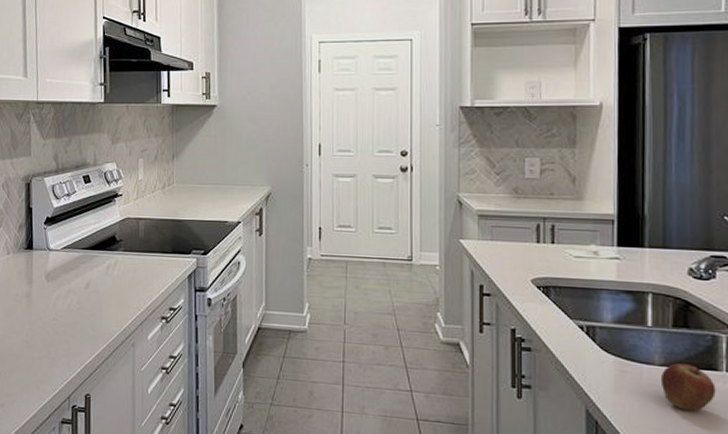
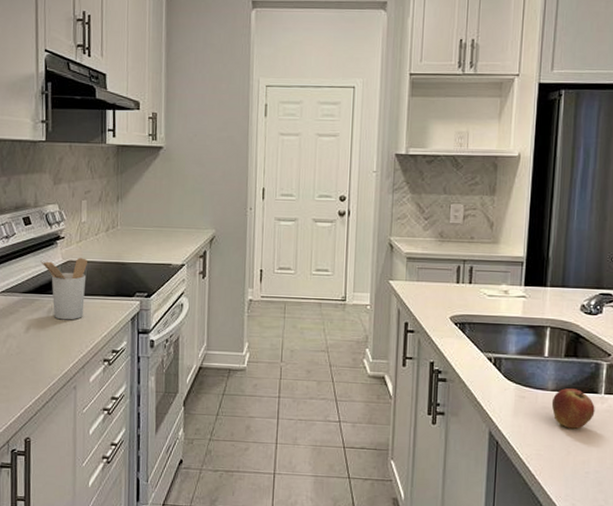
utensil holder: none [100,215,144,277] -> present [40,258,87,320]

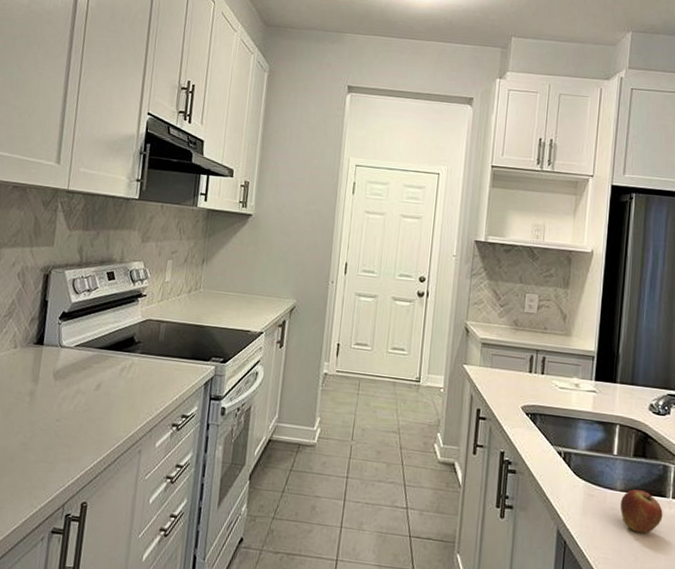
utensil holder: present [40,258,87,320] -> none [119,317,167,380]

